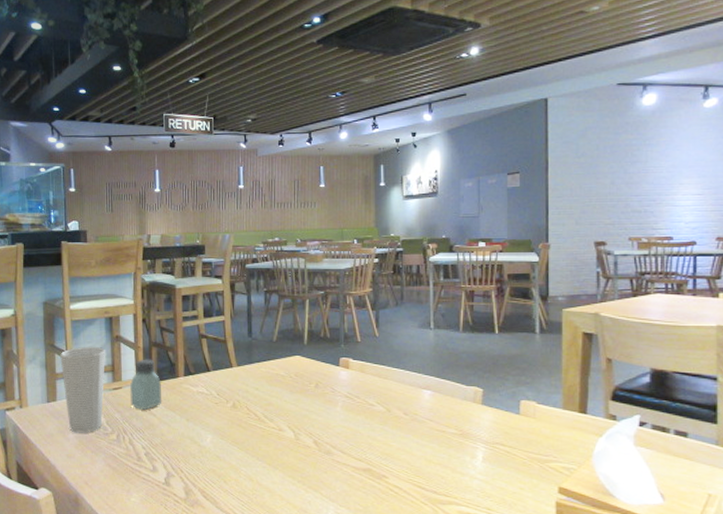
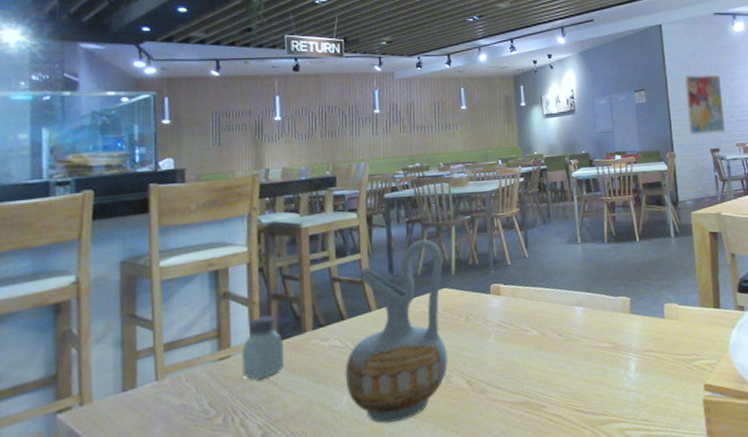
cup: present [60,346,106,433] -> none [143,308,210,426]
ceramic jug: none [209,309,297,464] -> present [345,239,448,423]
wall art: none [569,157,618,226] -> present [684,74,725,136]

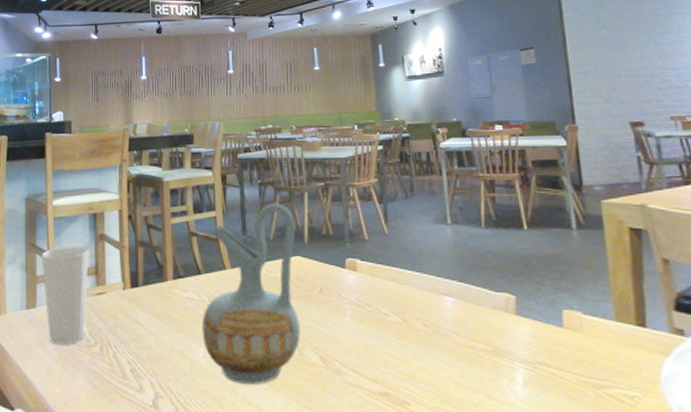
cup: none [143,308,210,426] -> present [41,246,90,345]
saltshaker: present [241,315,285,380] -> none [114,260,150,318]
wall art: present [684,74,725,136] -> none [590,27,653,104]

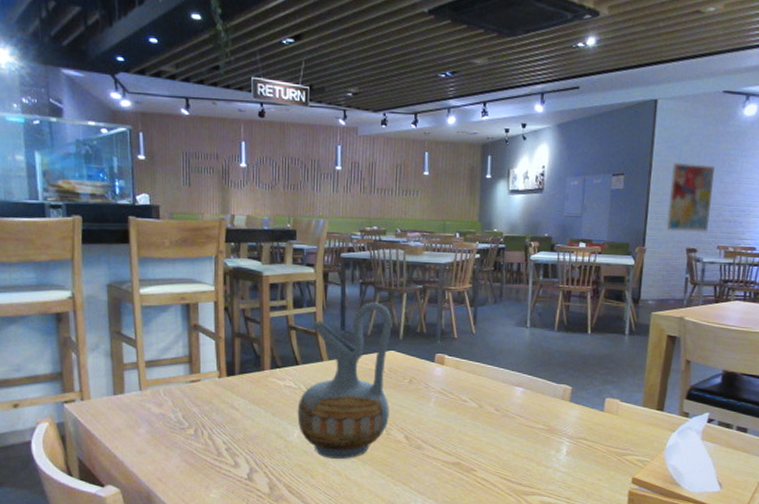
cup: present [41,246,90,345] -> none [128,335,183,428]
wall art: none [590,27,653,104] -> present [666,163,715,232]

